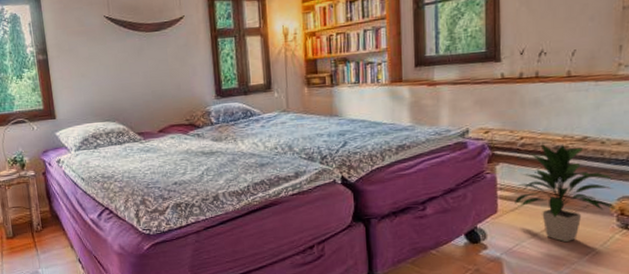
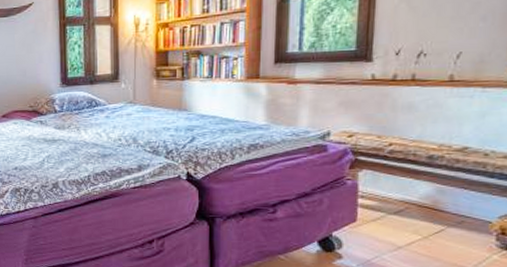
indoor plant: present [515,144,619,243] -> none [377,152,500,259]

